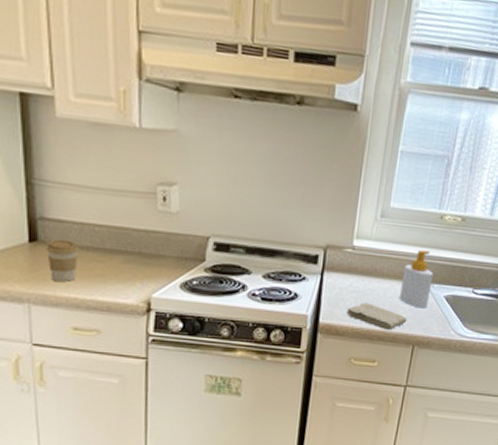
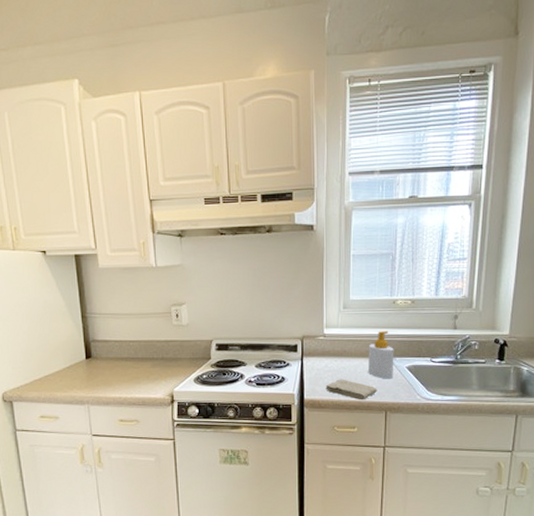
coffee cup: present [45,239,80,282] -> none [97,354,120,387]

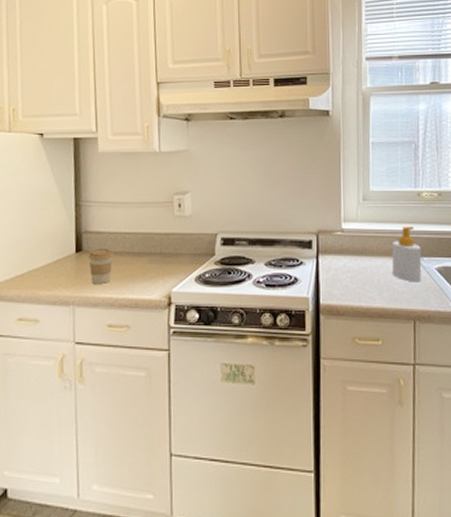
coffee cup: none [97,354,120,387] -> present [88,248,114,285]
washcloth: present [325,379,377,401] -> none [344,281,404,307]

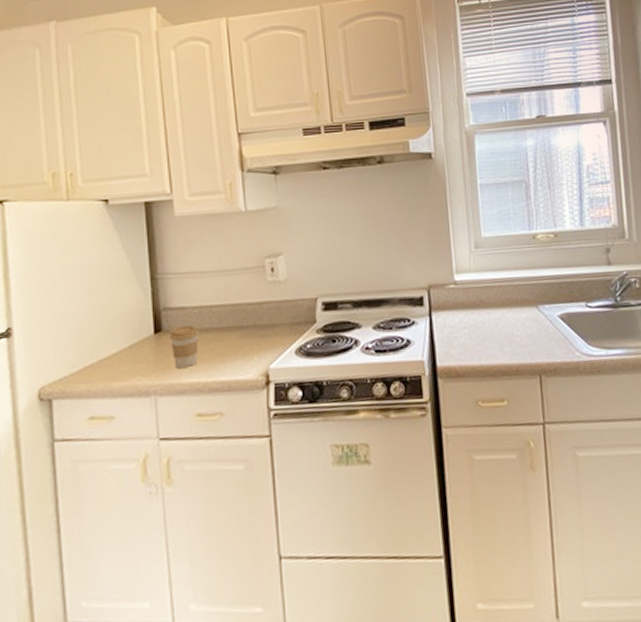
soap bottle: present [391,227,422,282] -> none [509,272,544,333]

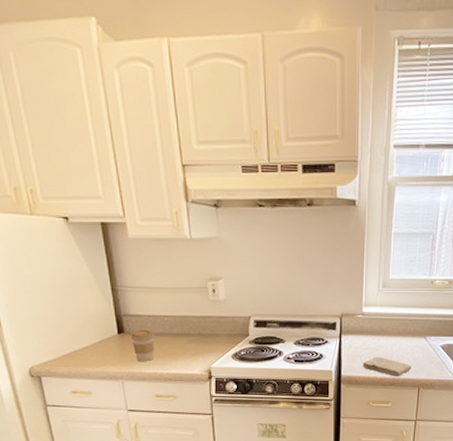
washcloth: none [462,336,527,363] -> present [362,356,412,377]

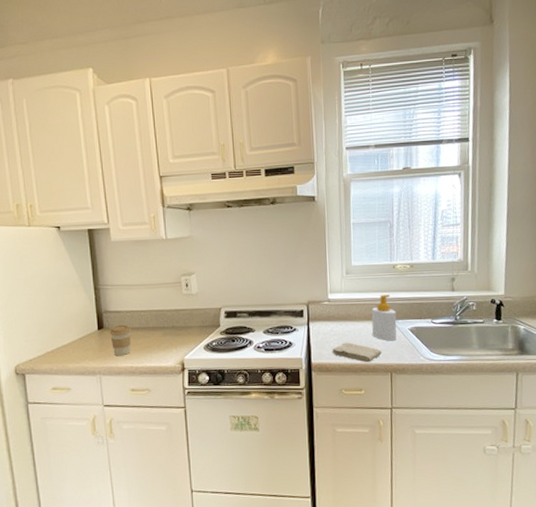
soap bottle: none [404,311,430,357] -> present [371,294,397,341]

